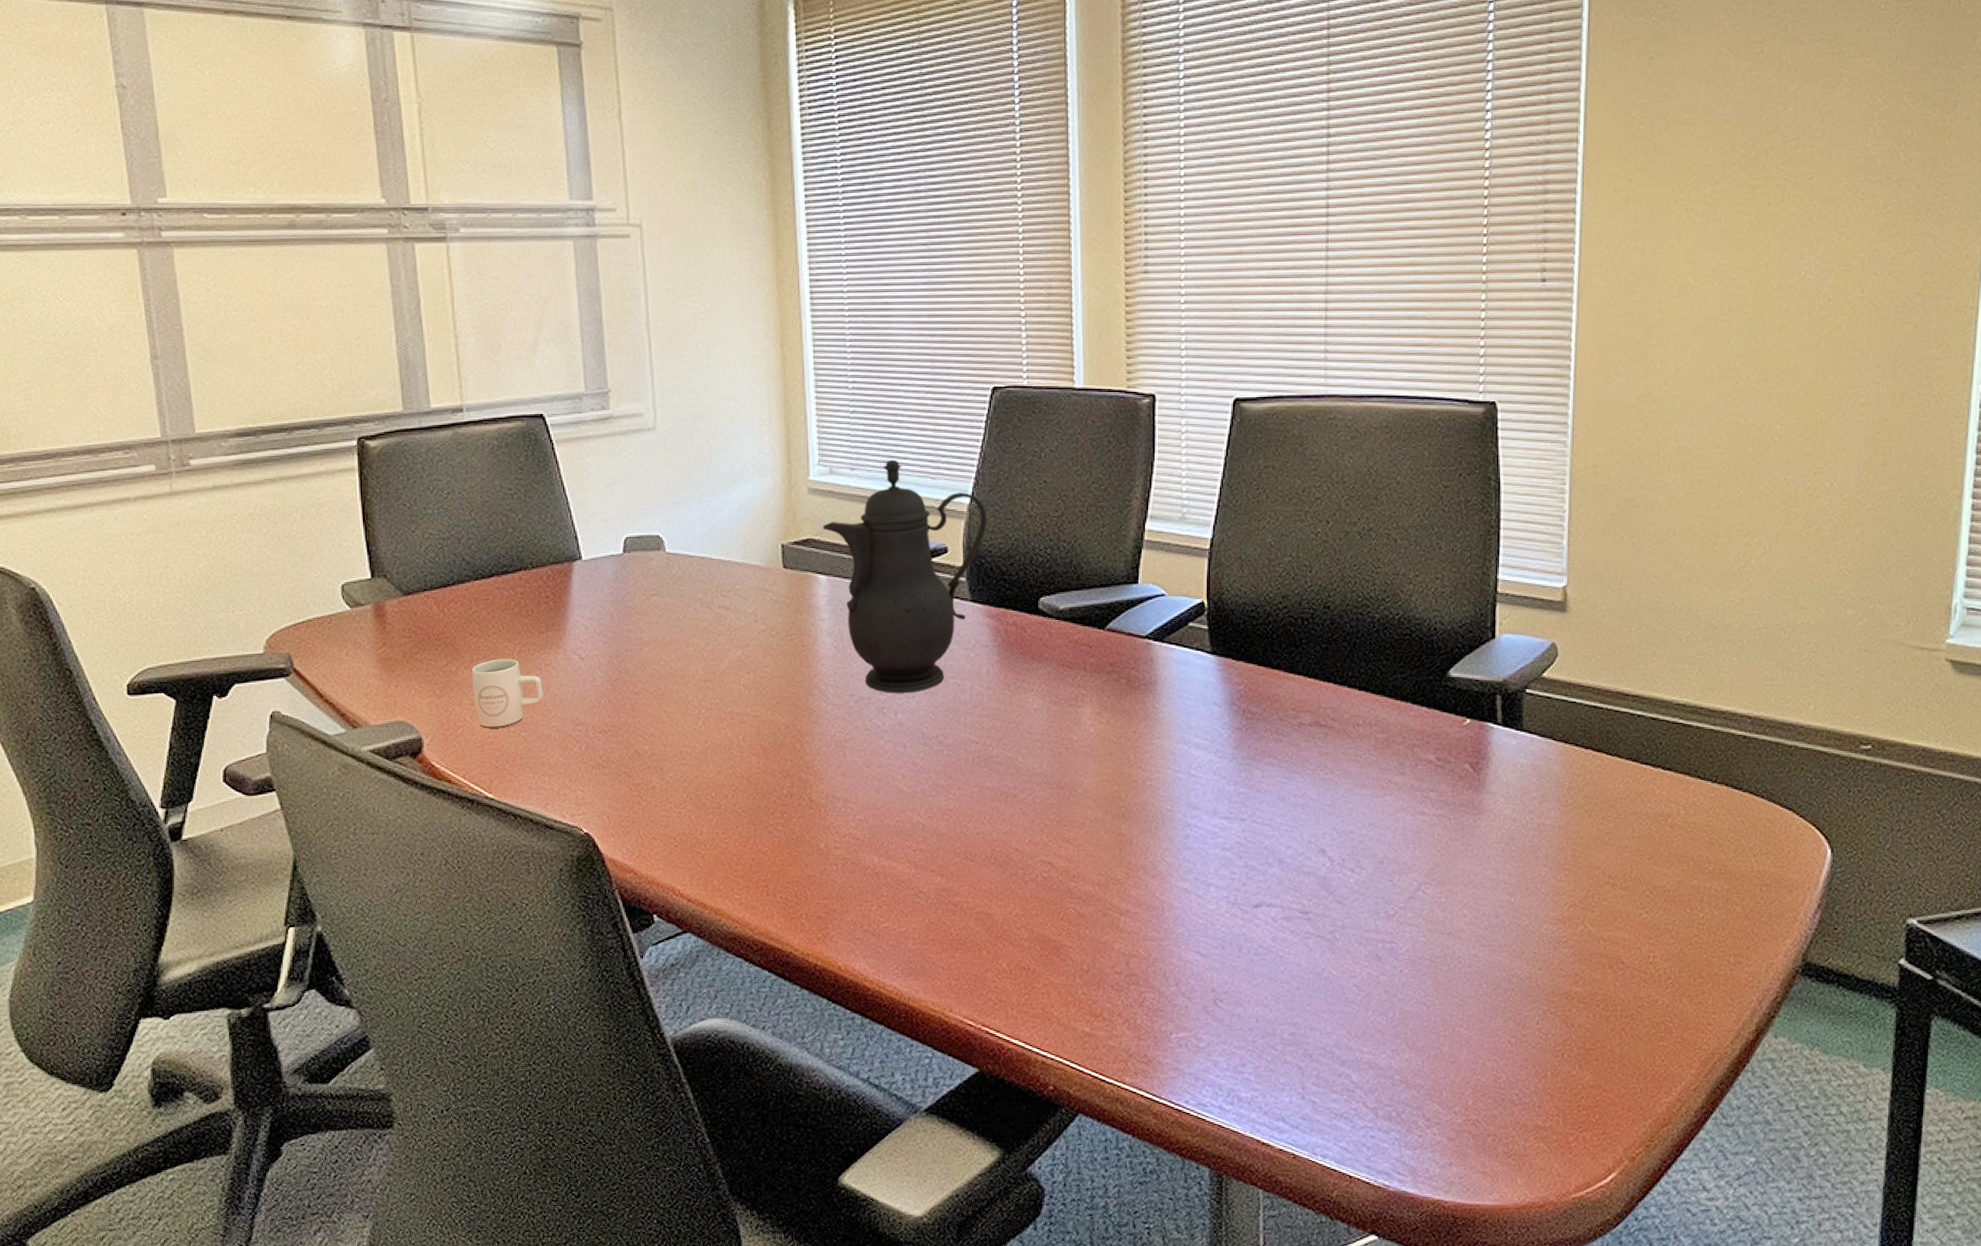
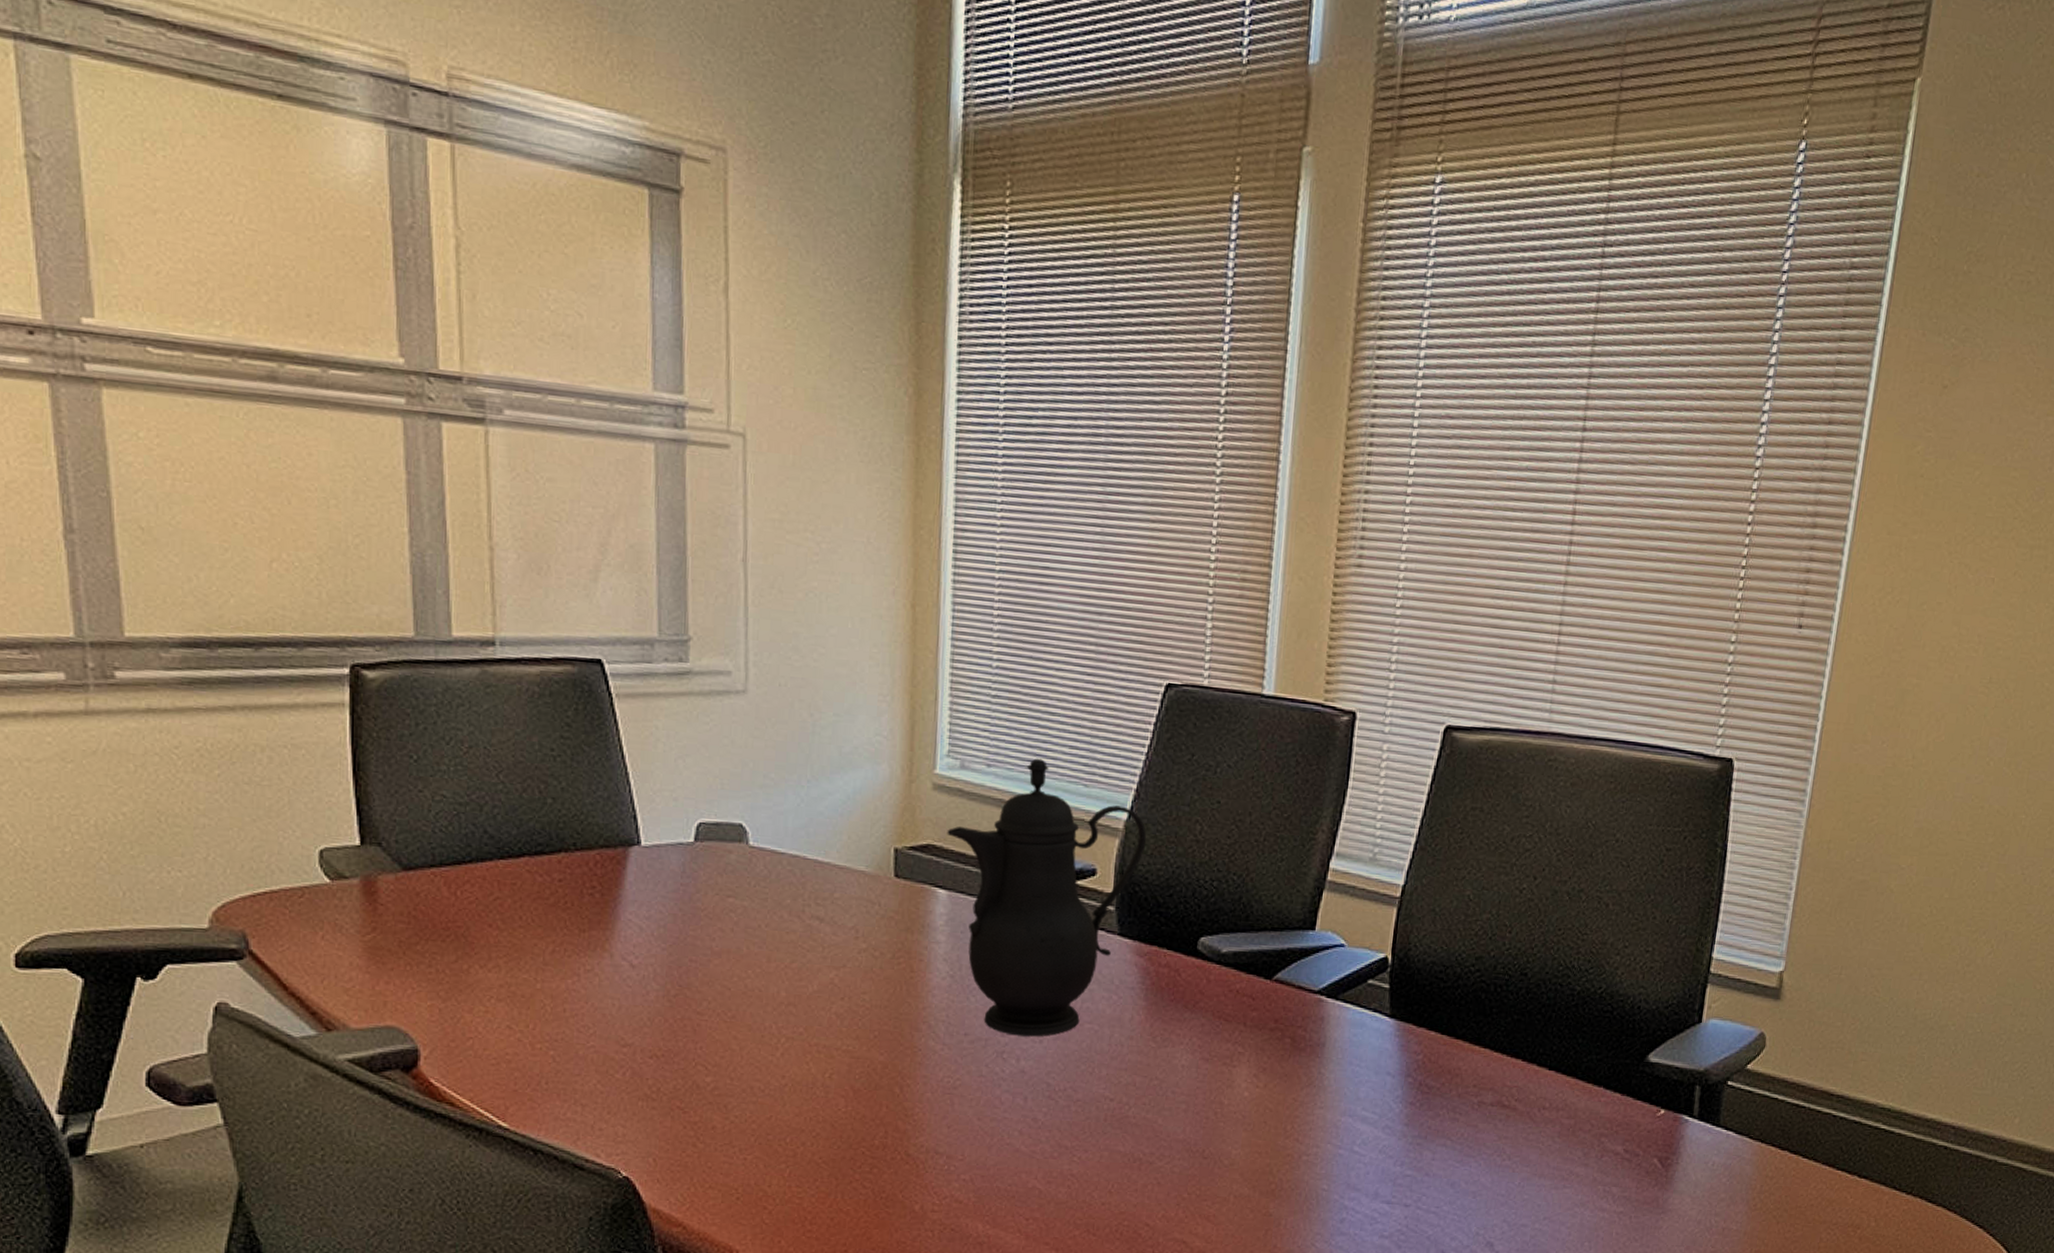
mug: present [471,659,543,729] -> none [488,958,581,1044]

